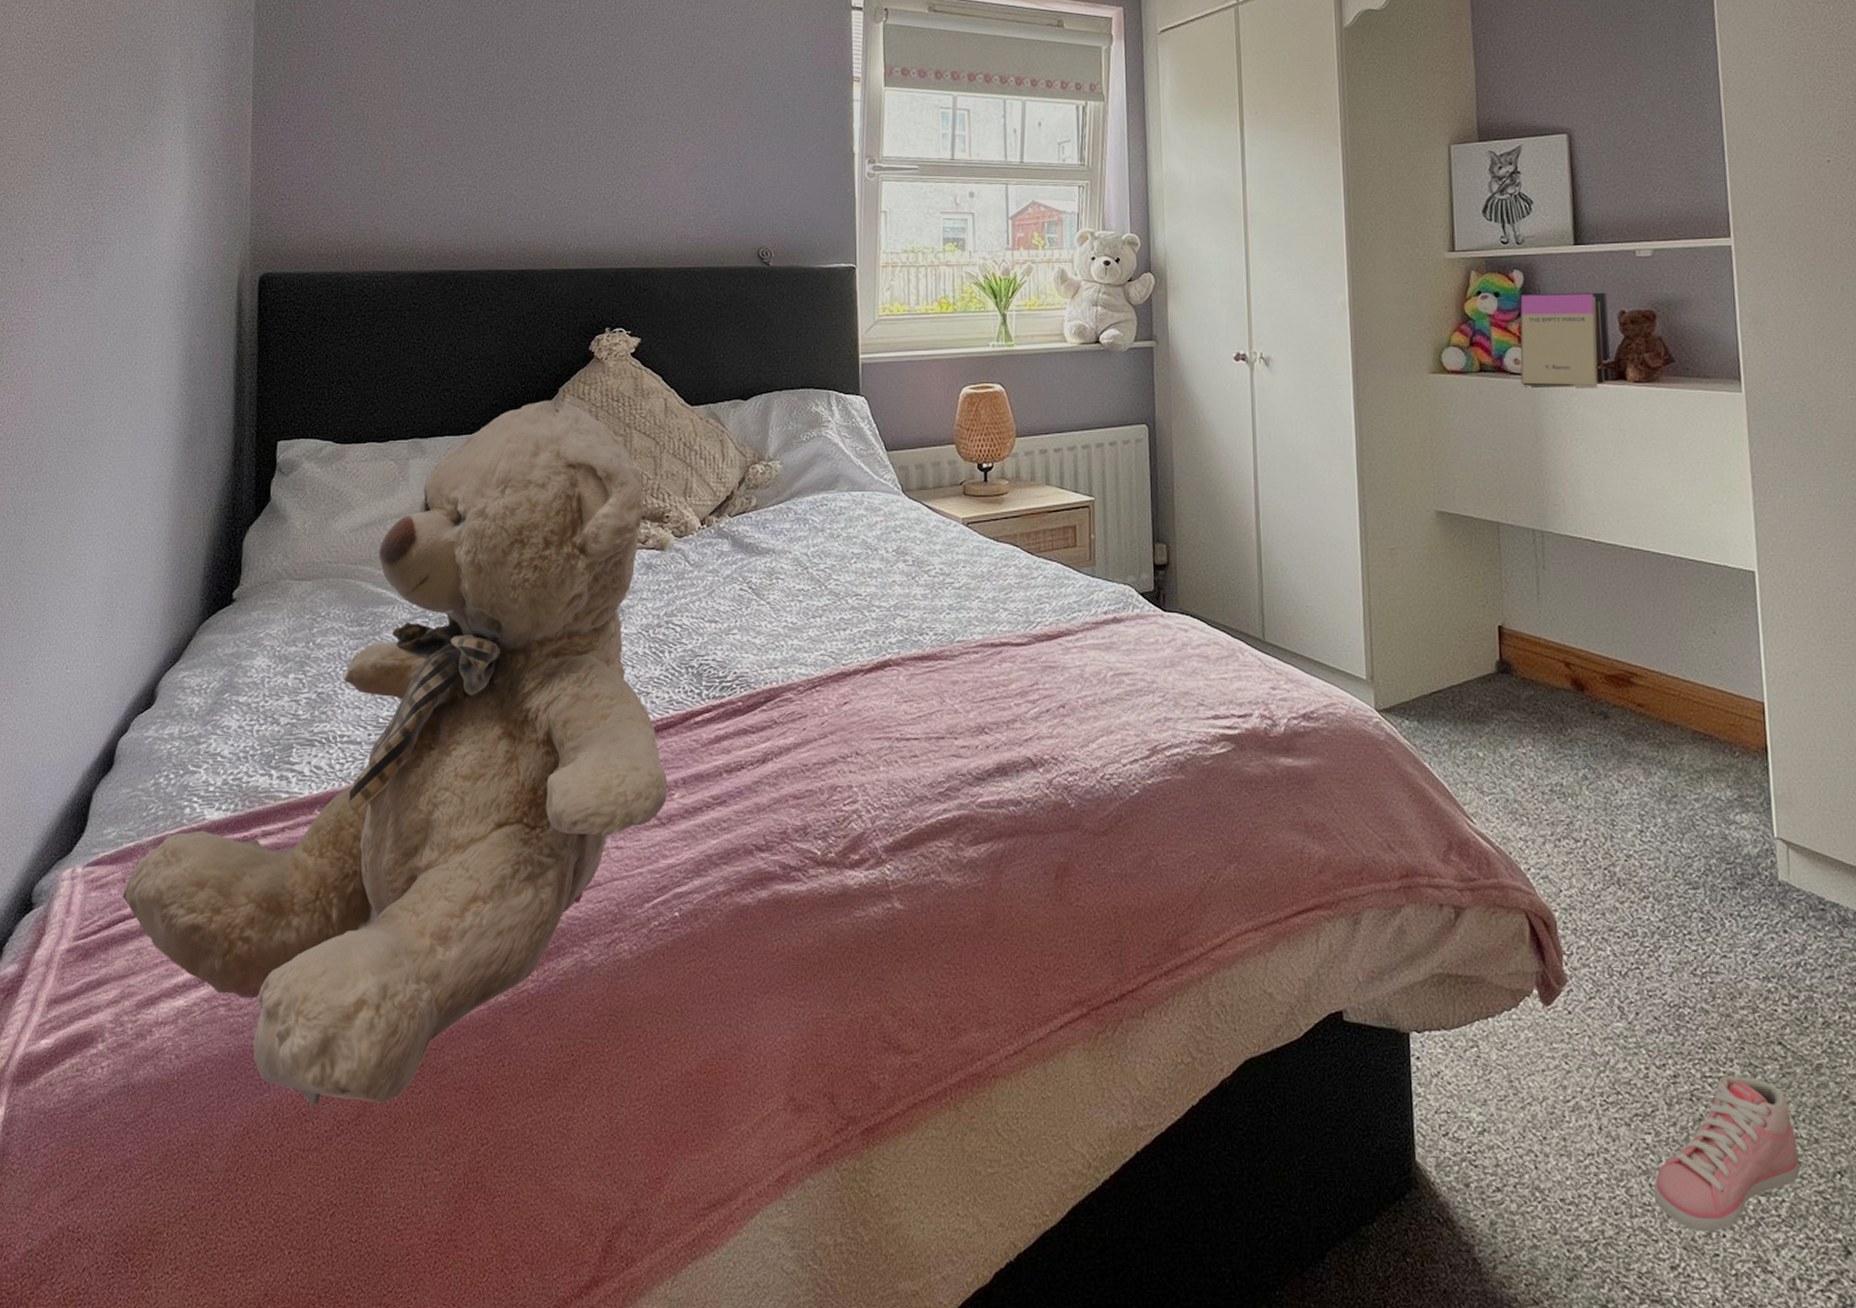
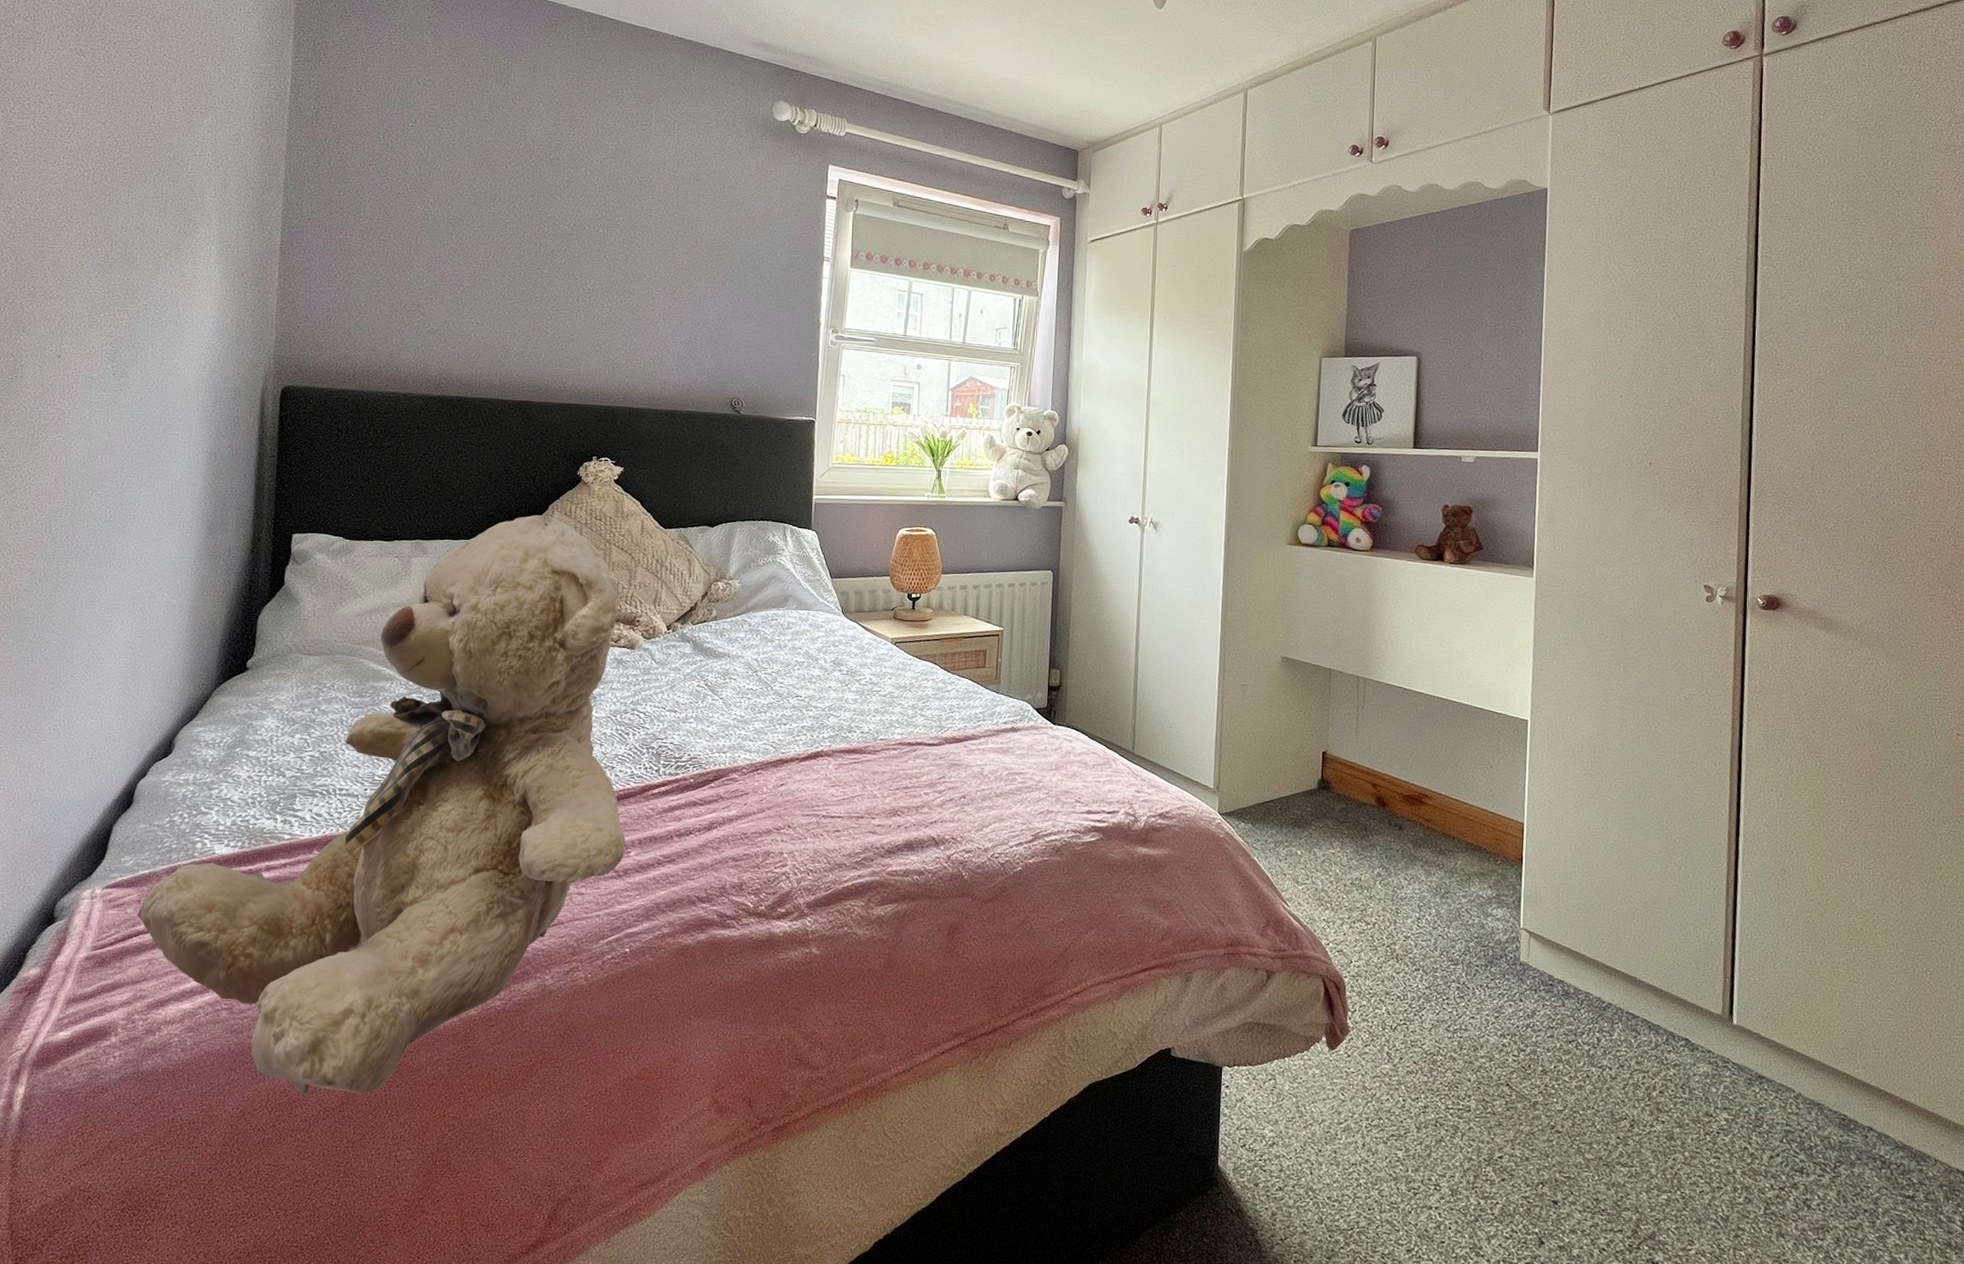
books: present [1520,292,1611,387] -> none [1360,485,1435,565]
sneaker: present [1653,1076,1800,1232] -> none [1399,1108,1513,1225]

